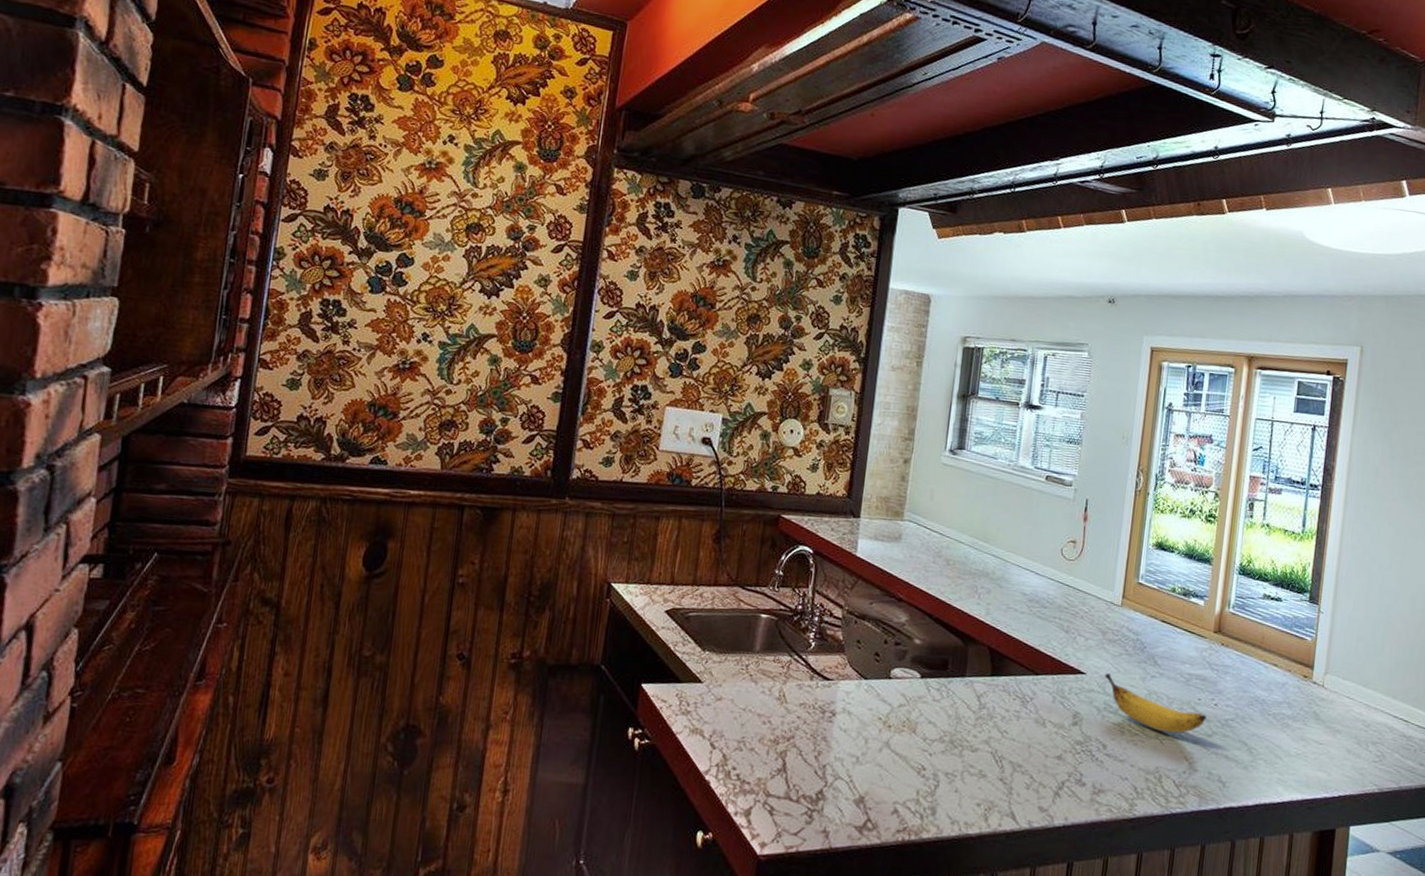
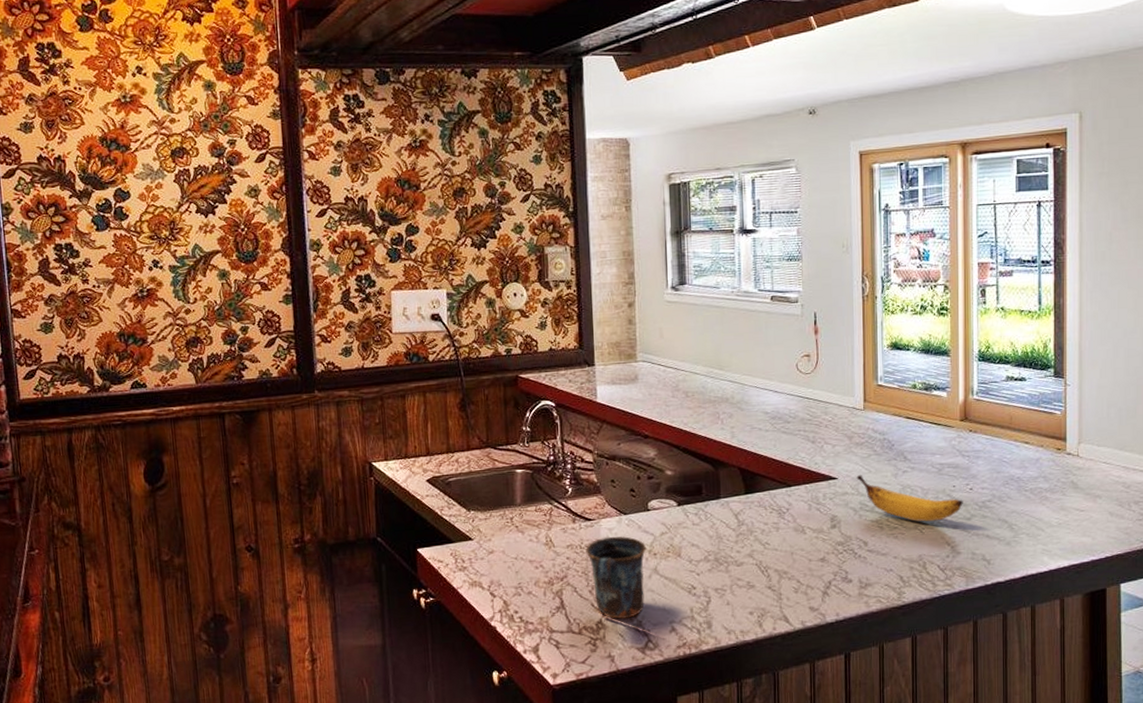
mug: none [818,700,881,793] -> present [586,536,646,619]

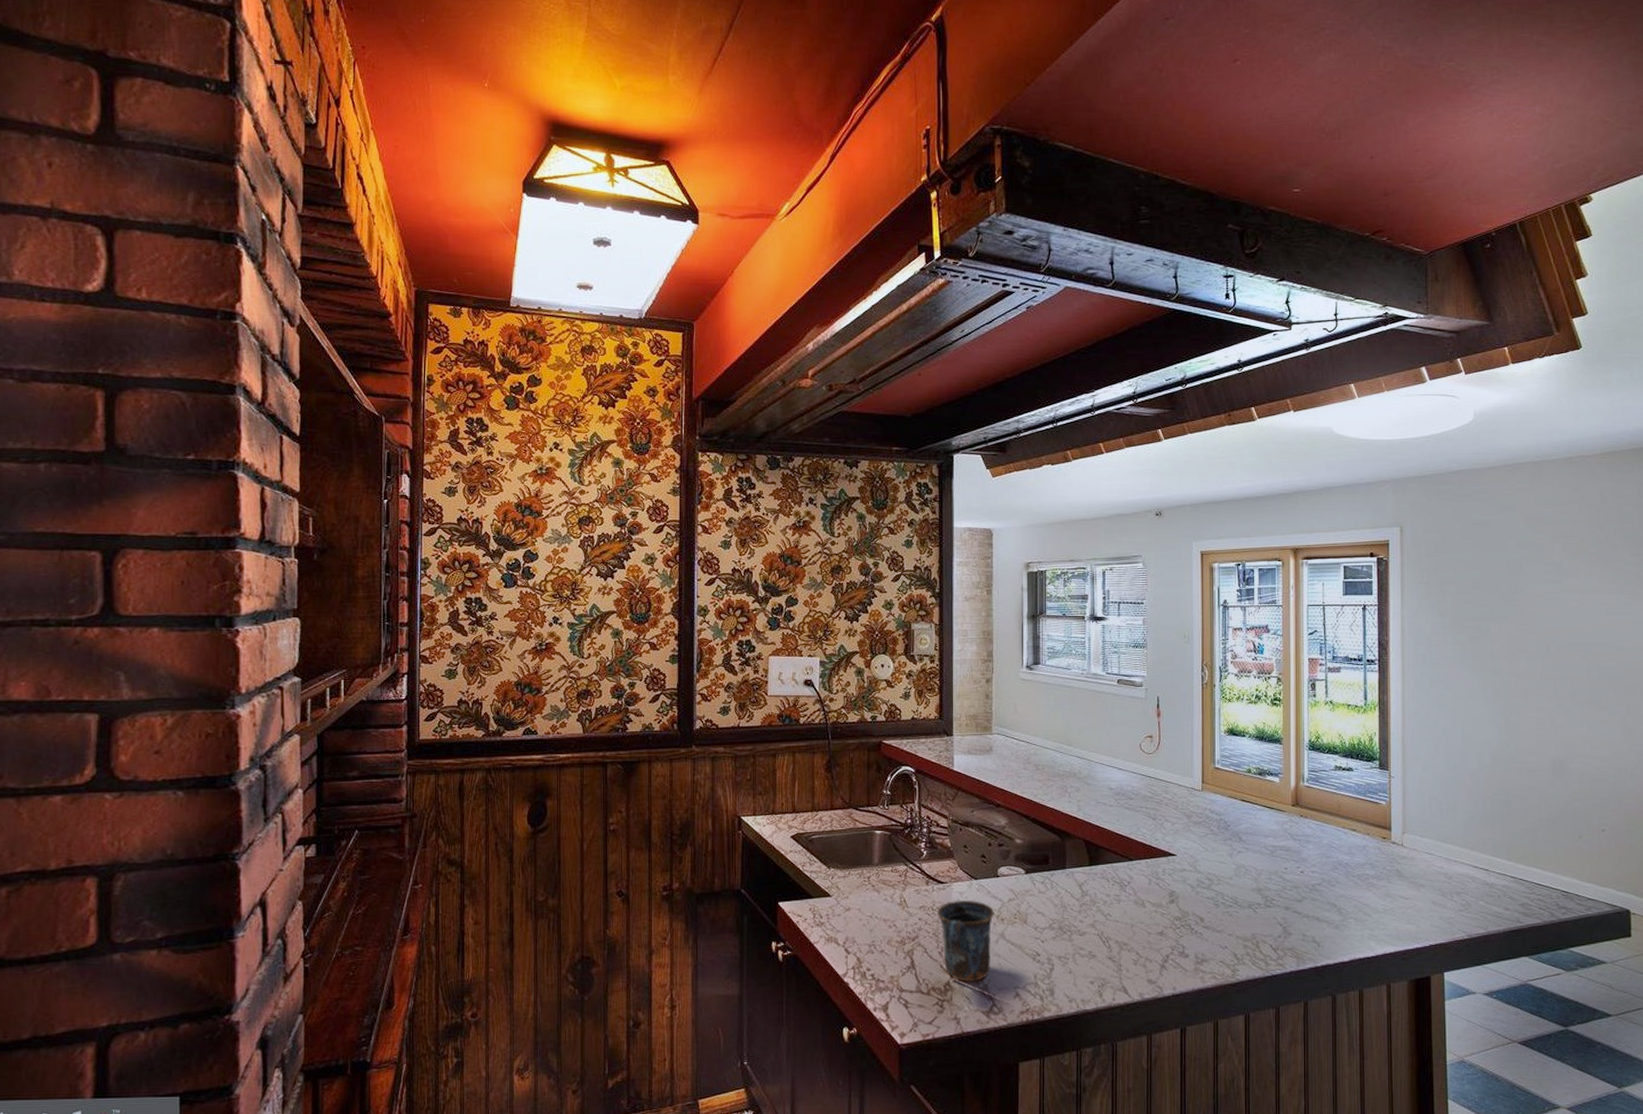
banana: present [856,475,963,522] -> none [1194,853,1294,902]

